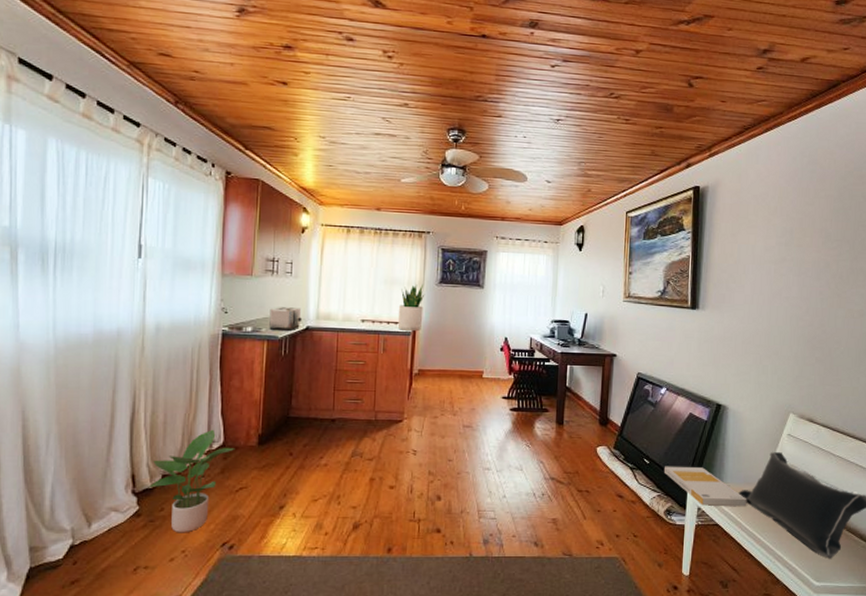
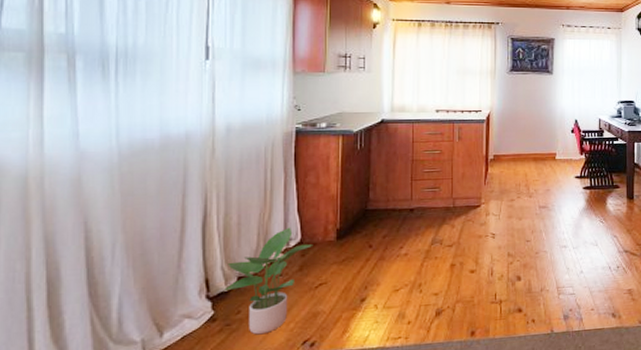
toaster: present [269,307,302,331] -> none [344,101,376,125]
planter: present [397,284,425,332] -> none [471,73,497,119]

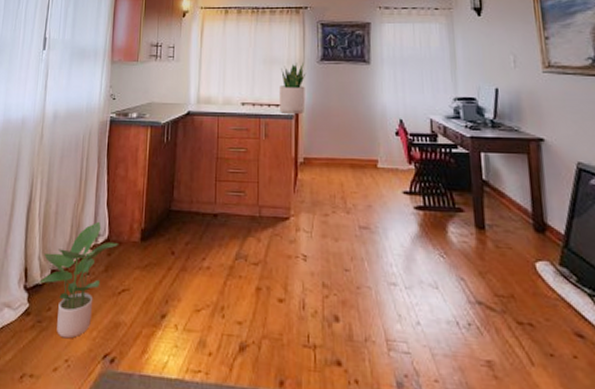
planter: none [471,73,497,119] -> present [278,63,306,115]

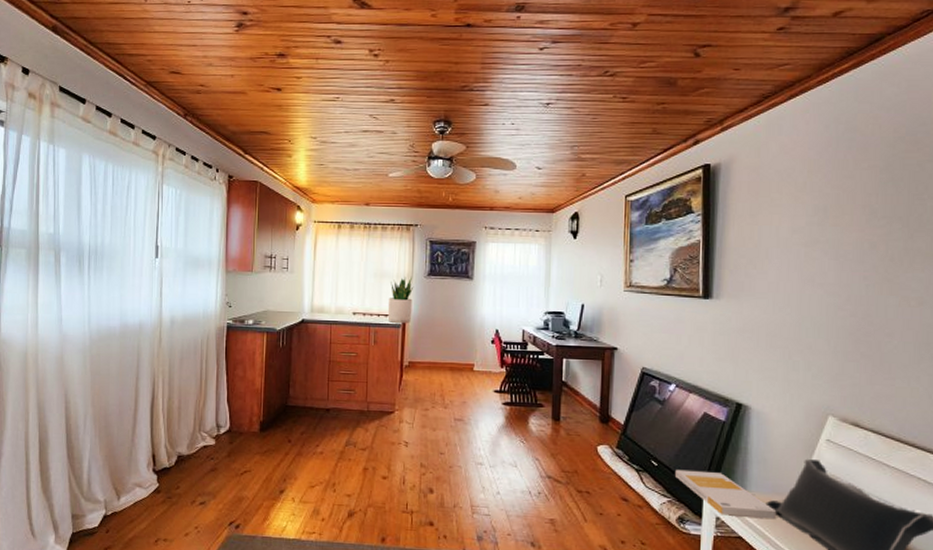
potted plant: present [39,221,119,339] -> none [167,415,240,511]

